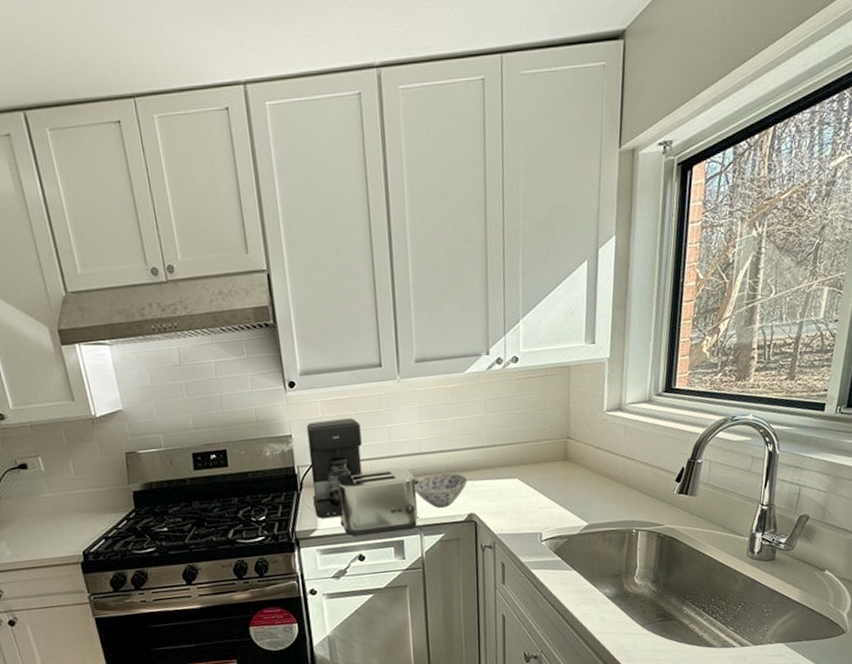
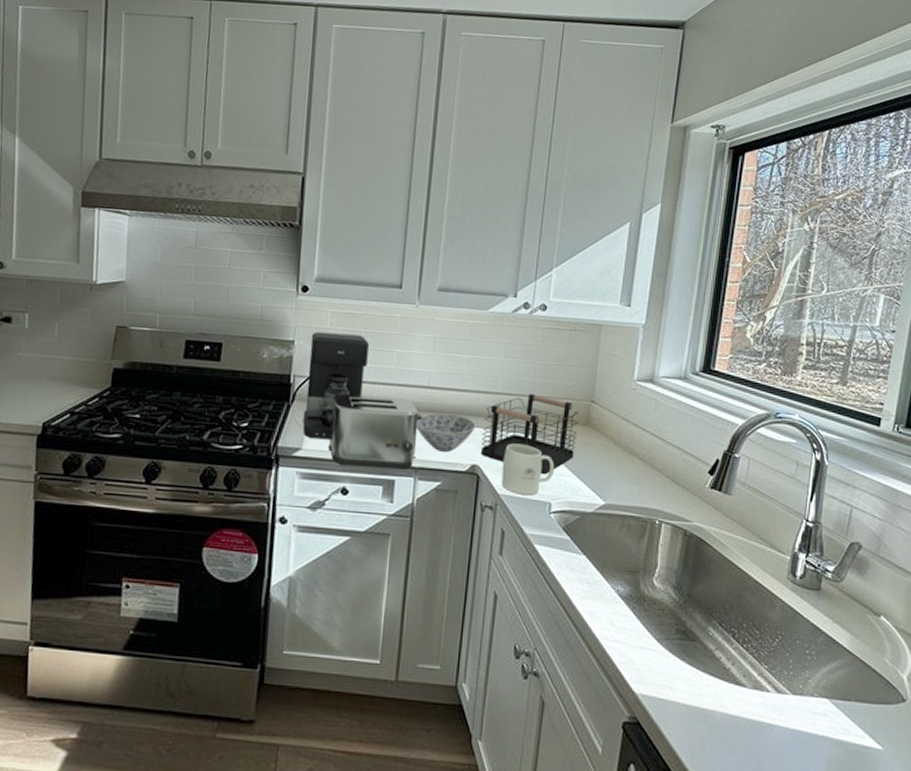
dish rack: none [474,441,558,510] -> present [481,393,579,474]
mug: none [495,487,542,531] -> present [501,443,555,495]

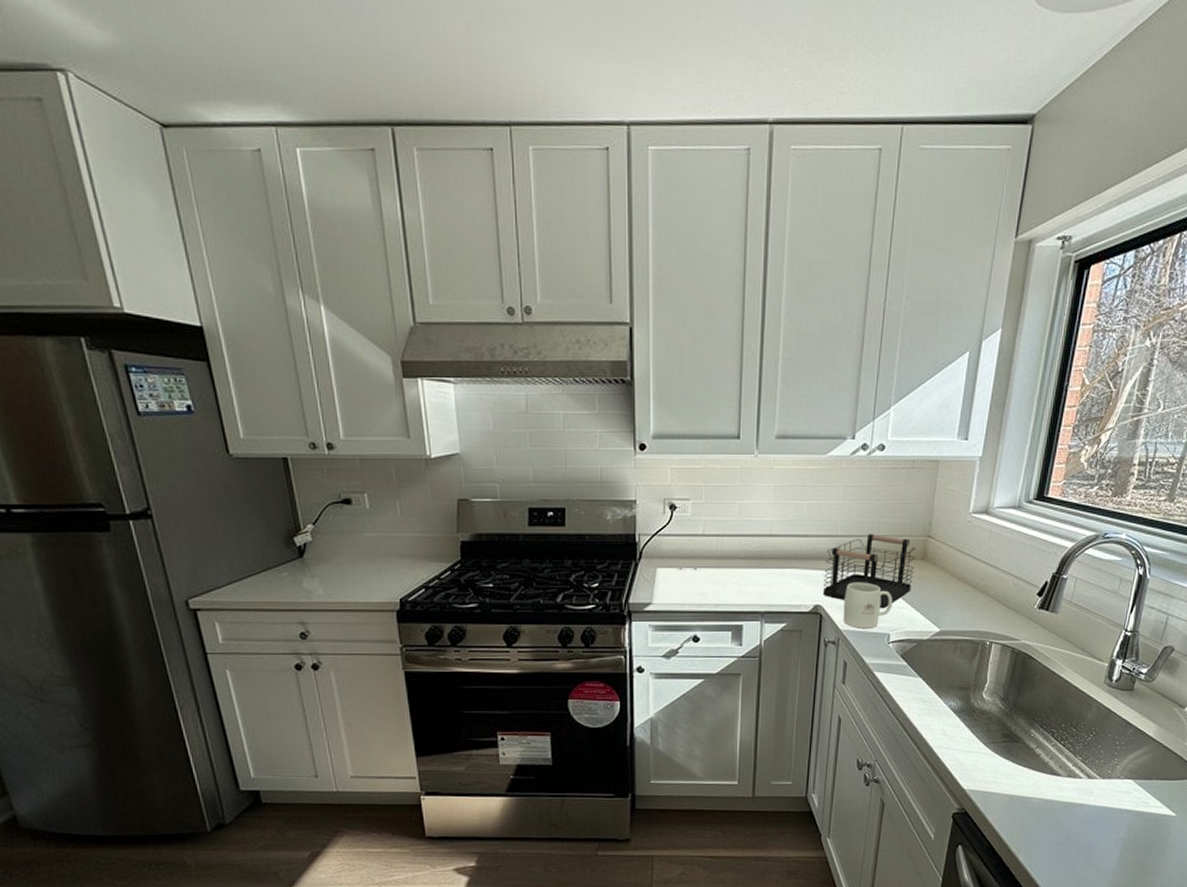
coffee maker: present [302,331,370,439] -> none [651,489,711,592]
toaster: present [327,393,423,470] -> none [677,548,767,615]
bowl: present [416,413,476,453] -> none [761,559,817,596]

